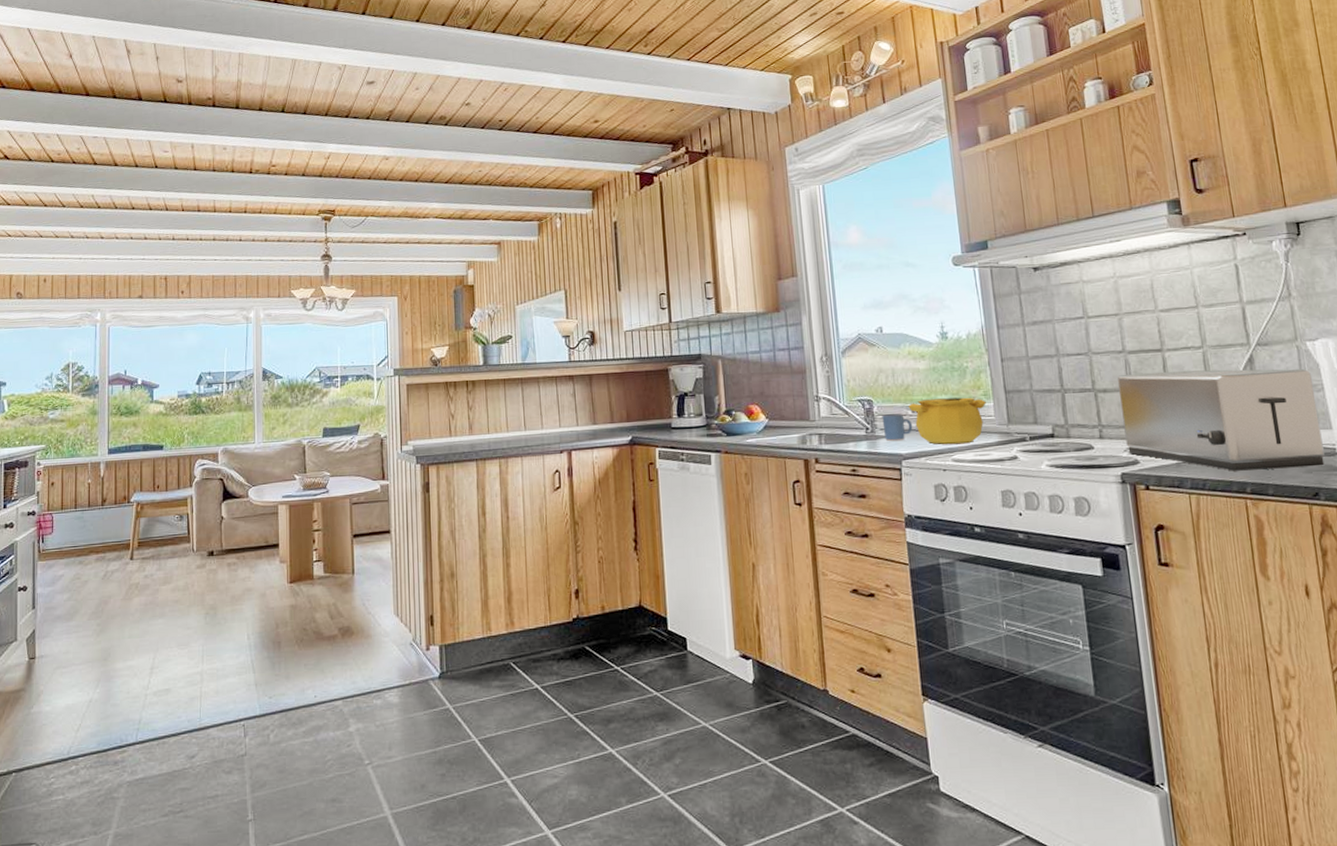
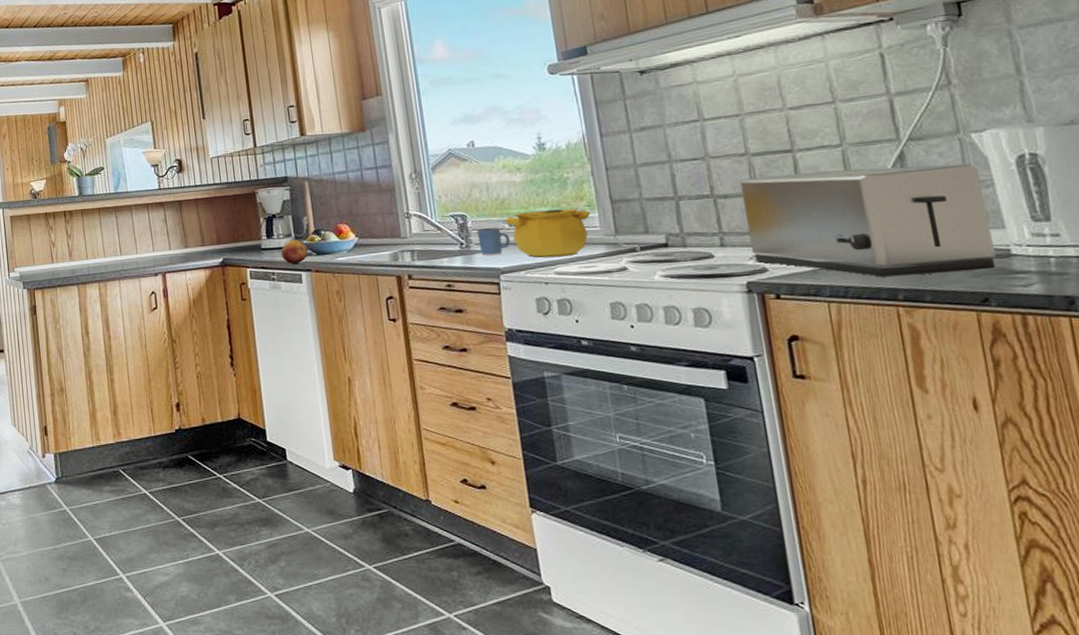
fruit: none [691,419,718,444] -> present [281,239,308,264]

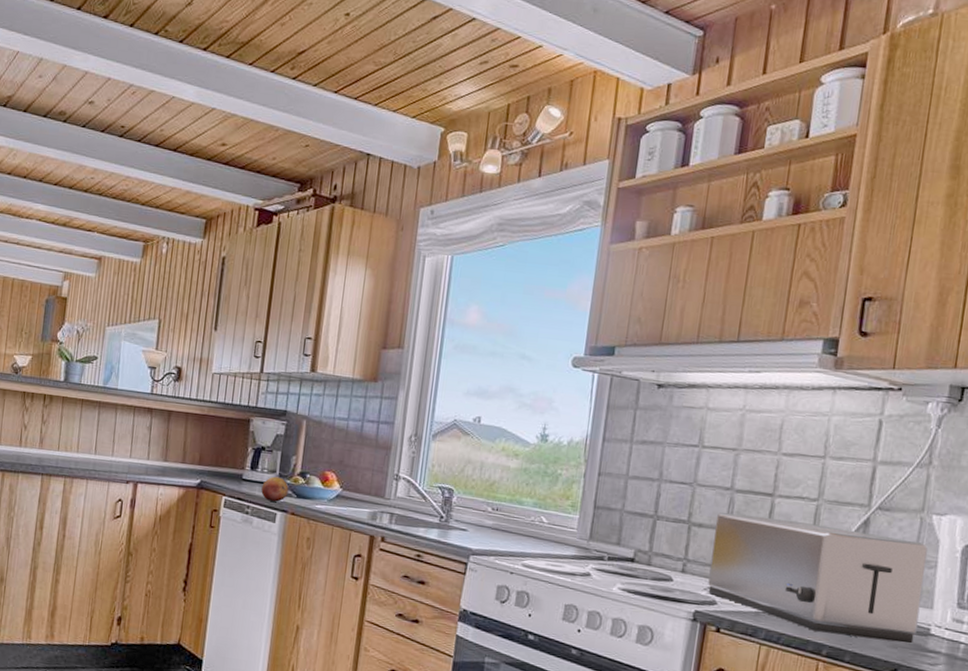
mug: present [476,227,511,257] -> none [458,506,490,537]
cooking pot: present [505,208,590,258] -> none [489,498,572,551]

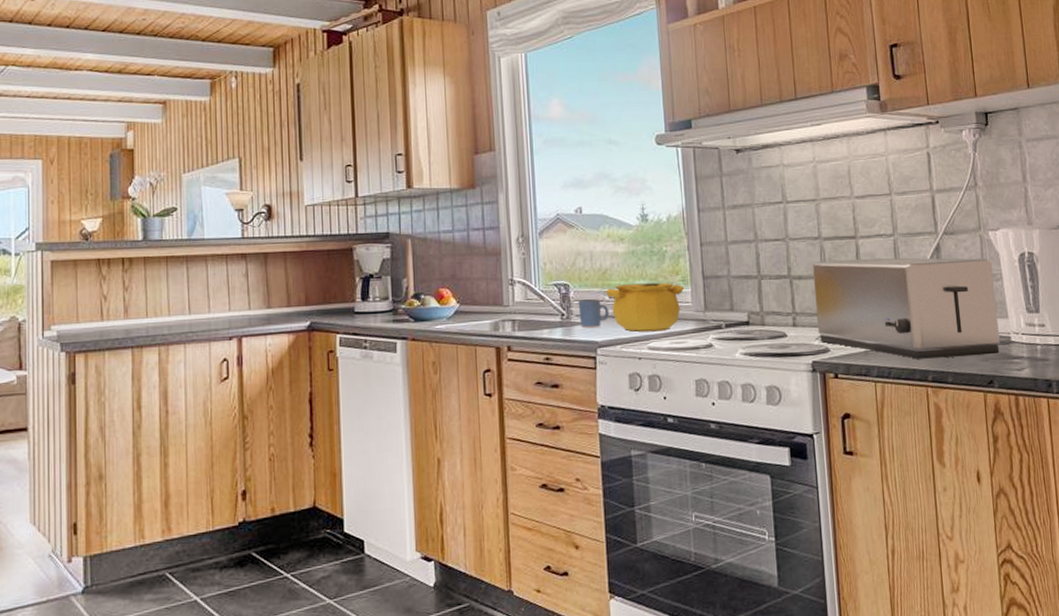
fruit: present [261,476,289,502] -> none [376,303,405,331]
mug: none [458,506,490,537] -> present [578,299,610,329]
cooking pot: none [489,498,572,551] -> present [606,282,684,332]

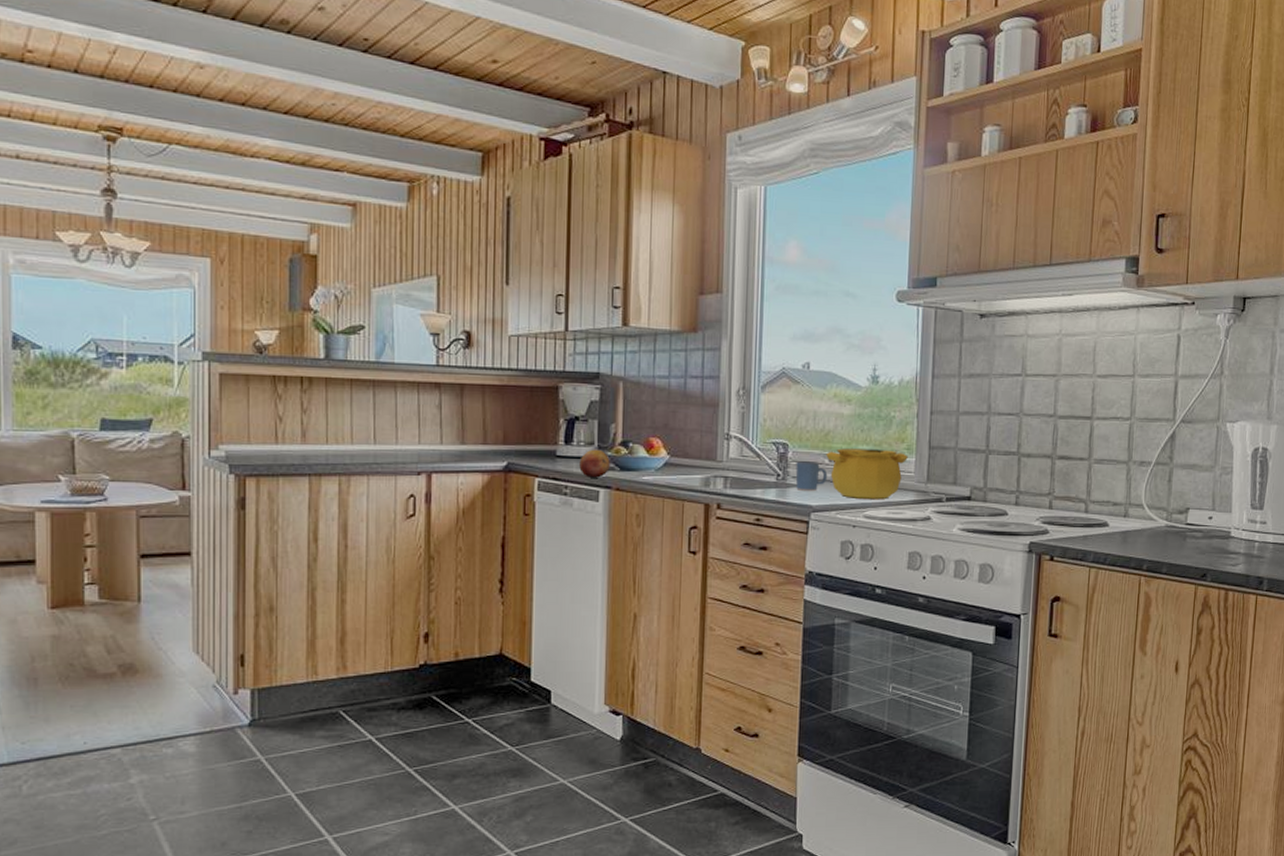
fruit: none [376,303,405,331] -> present [579,449,610,478]
toaster: present [812,257,1000,359] -> none [1040,439,1225,548]

